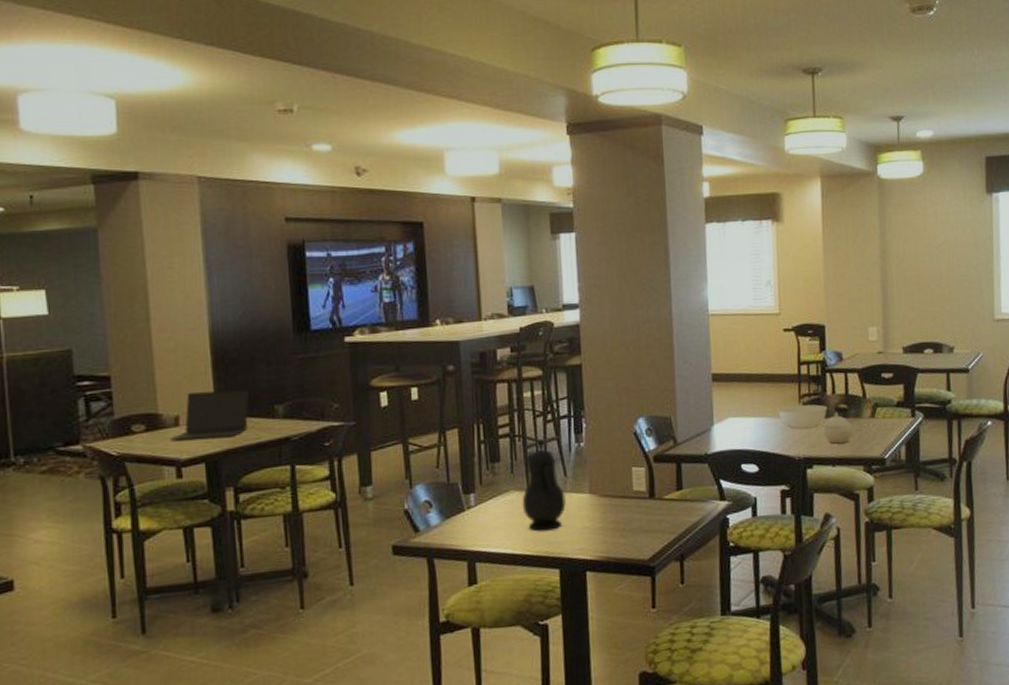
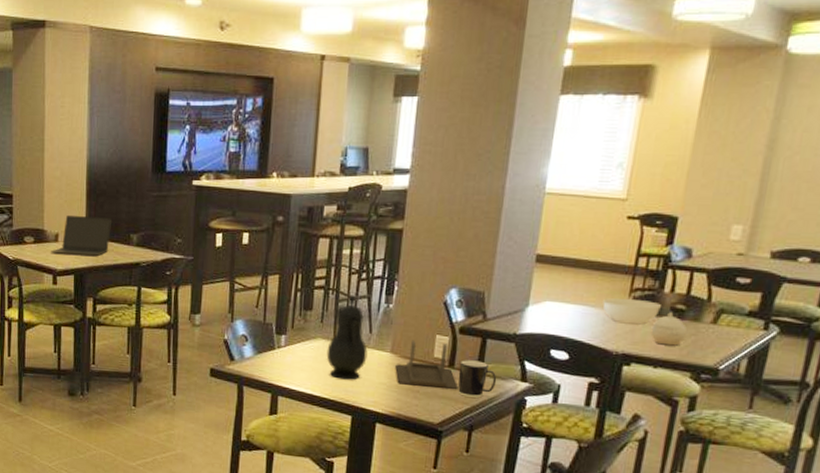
napkin holder: none [596,474,663,525] -> present [395,340,458,389]
mug: none [659,487,698,527] -> present [458,360,497,399]

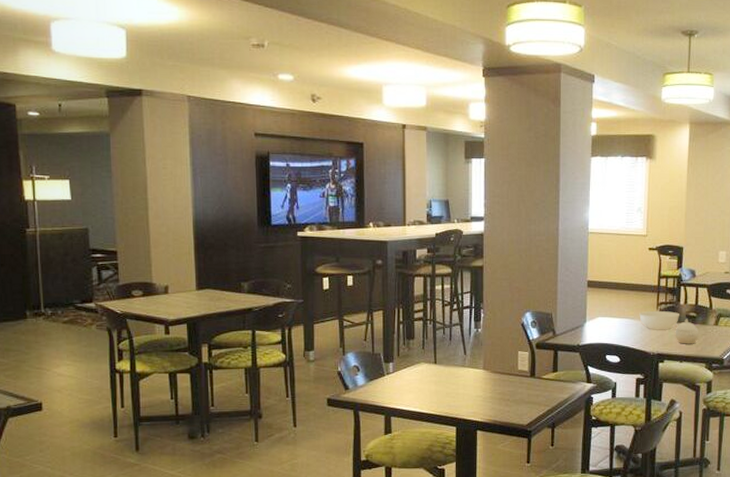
laptop: present [51,216,111,256] -> none [161,269,222,305]
coffeepot: present [326,295,368,380] -> none [430,323,464,396]
napkin holder: present [395,340,458,389] -> none [488,357,540,395]
mug: present [458,360,497,399] -> none [539,369,569,401]

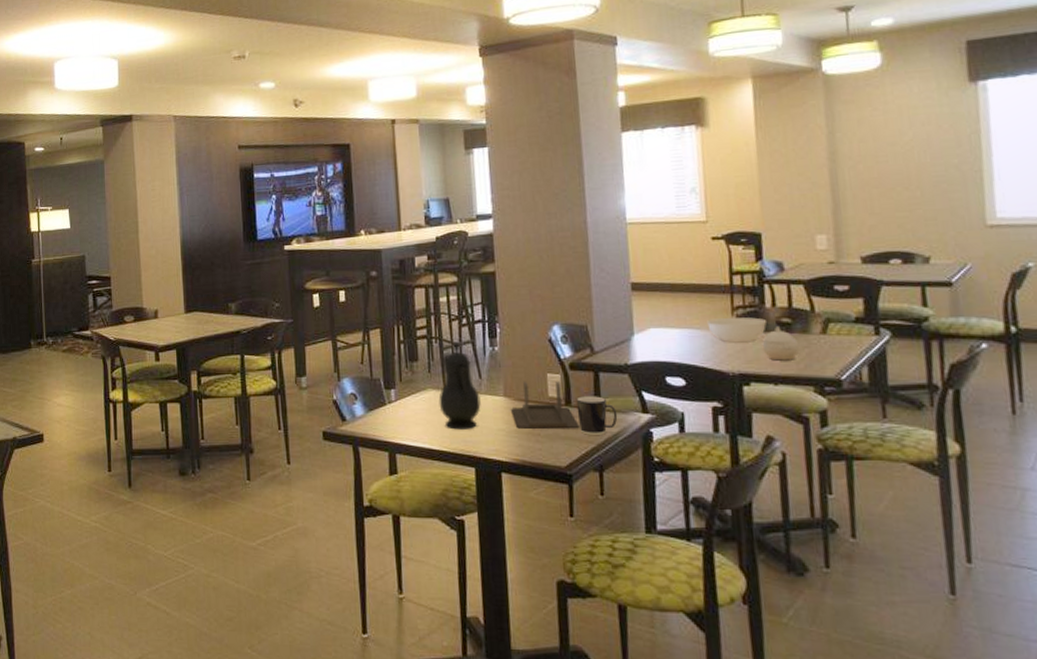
coffeepot: none [430,323,464,396] -> present [438,341,481,430]
napkin holder: none [488,357,540,395] -> present [511,381,580,429]
mug: none [539,369,569,401] -> present [576,396,618,436]

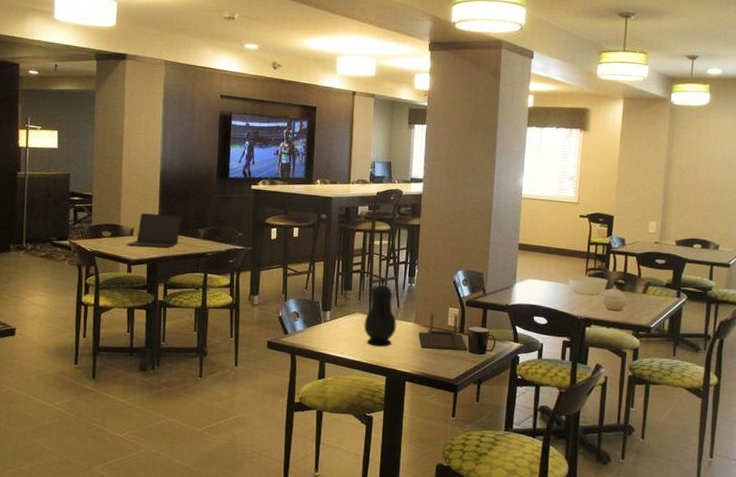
laptop: none [151,289,209,330] -> present [126,213,181,247]

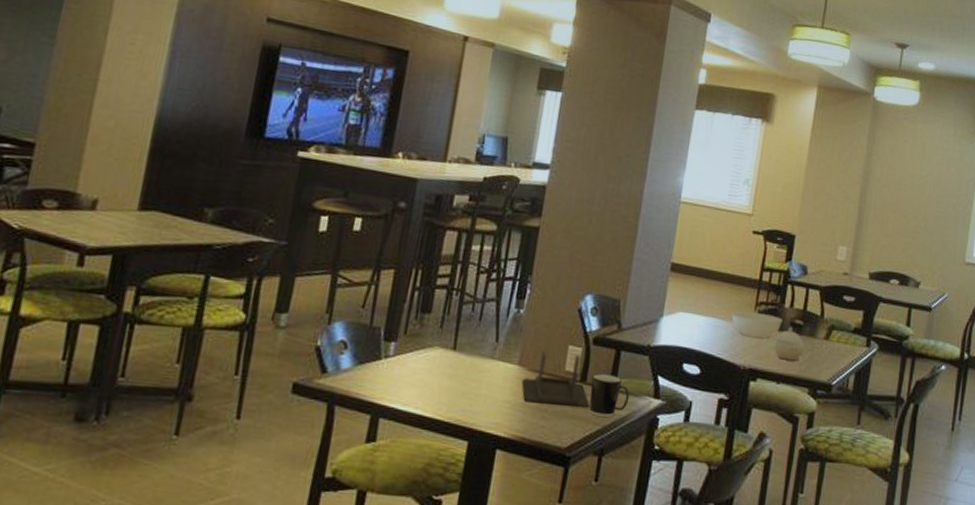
laptop: present [126,213,181,247] -> none [82,178,181,233]
coffeepot: present [364,277,397,347] -> none [443,297,493,398]

